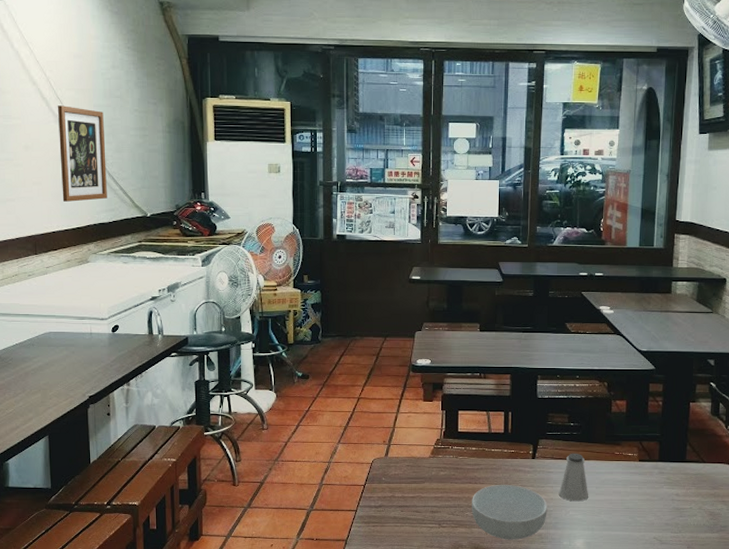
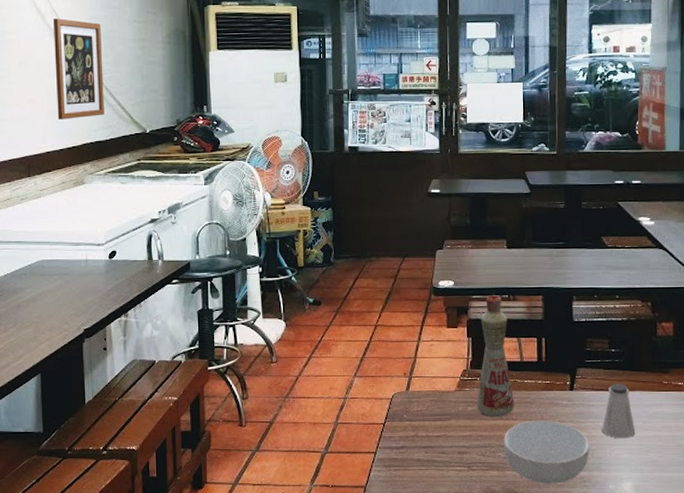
bottle: none [448,372,482,482] -> present [477,294,514,418]

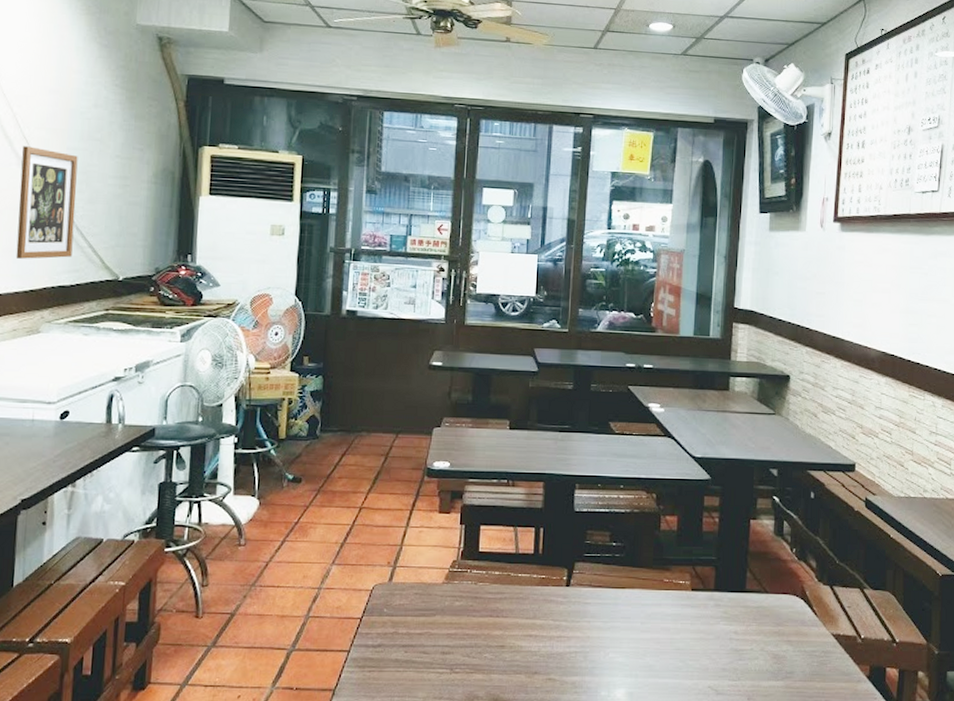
bottle: present [477,294,514,418] -> none [465,478,506,615]
cereal bowl: present [504,420,589,484] -> none [491,618,583,689]
saltshaker: present [602,383,636,439] -> none [597,579,633,641]

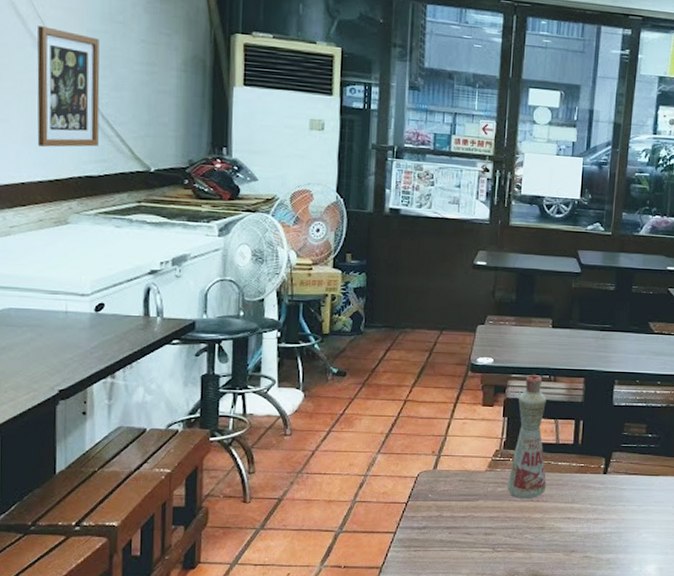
bottle: none [465,478,506,615] -> present [507,374,546,500]

